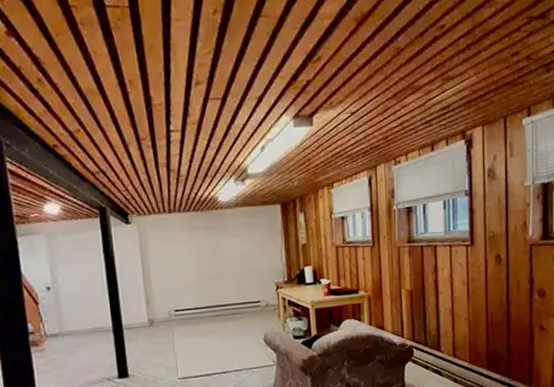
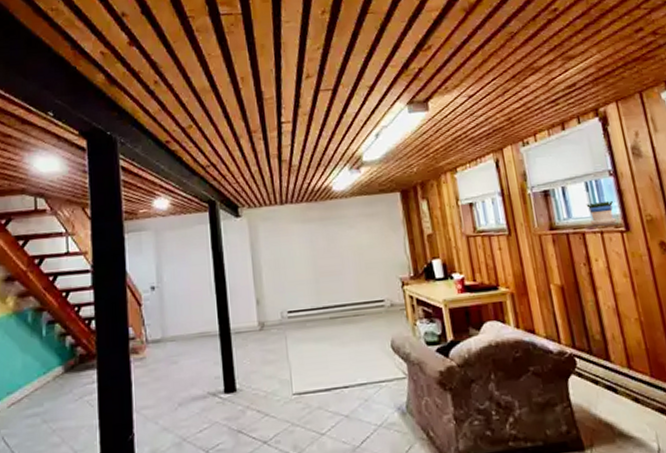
flowerpot: none [442,217,464,240] -> present [586,200,617,226]

